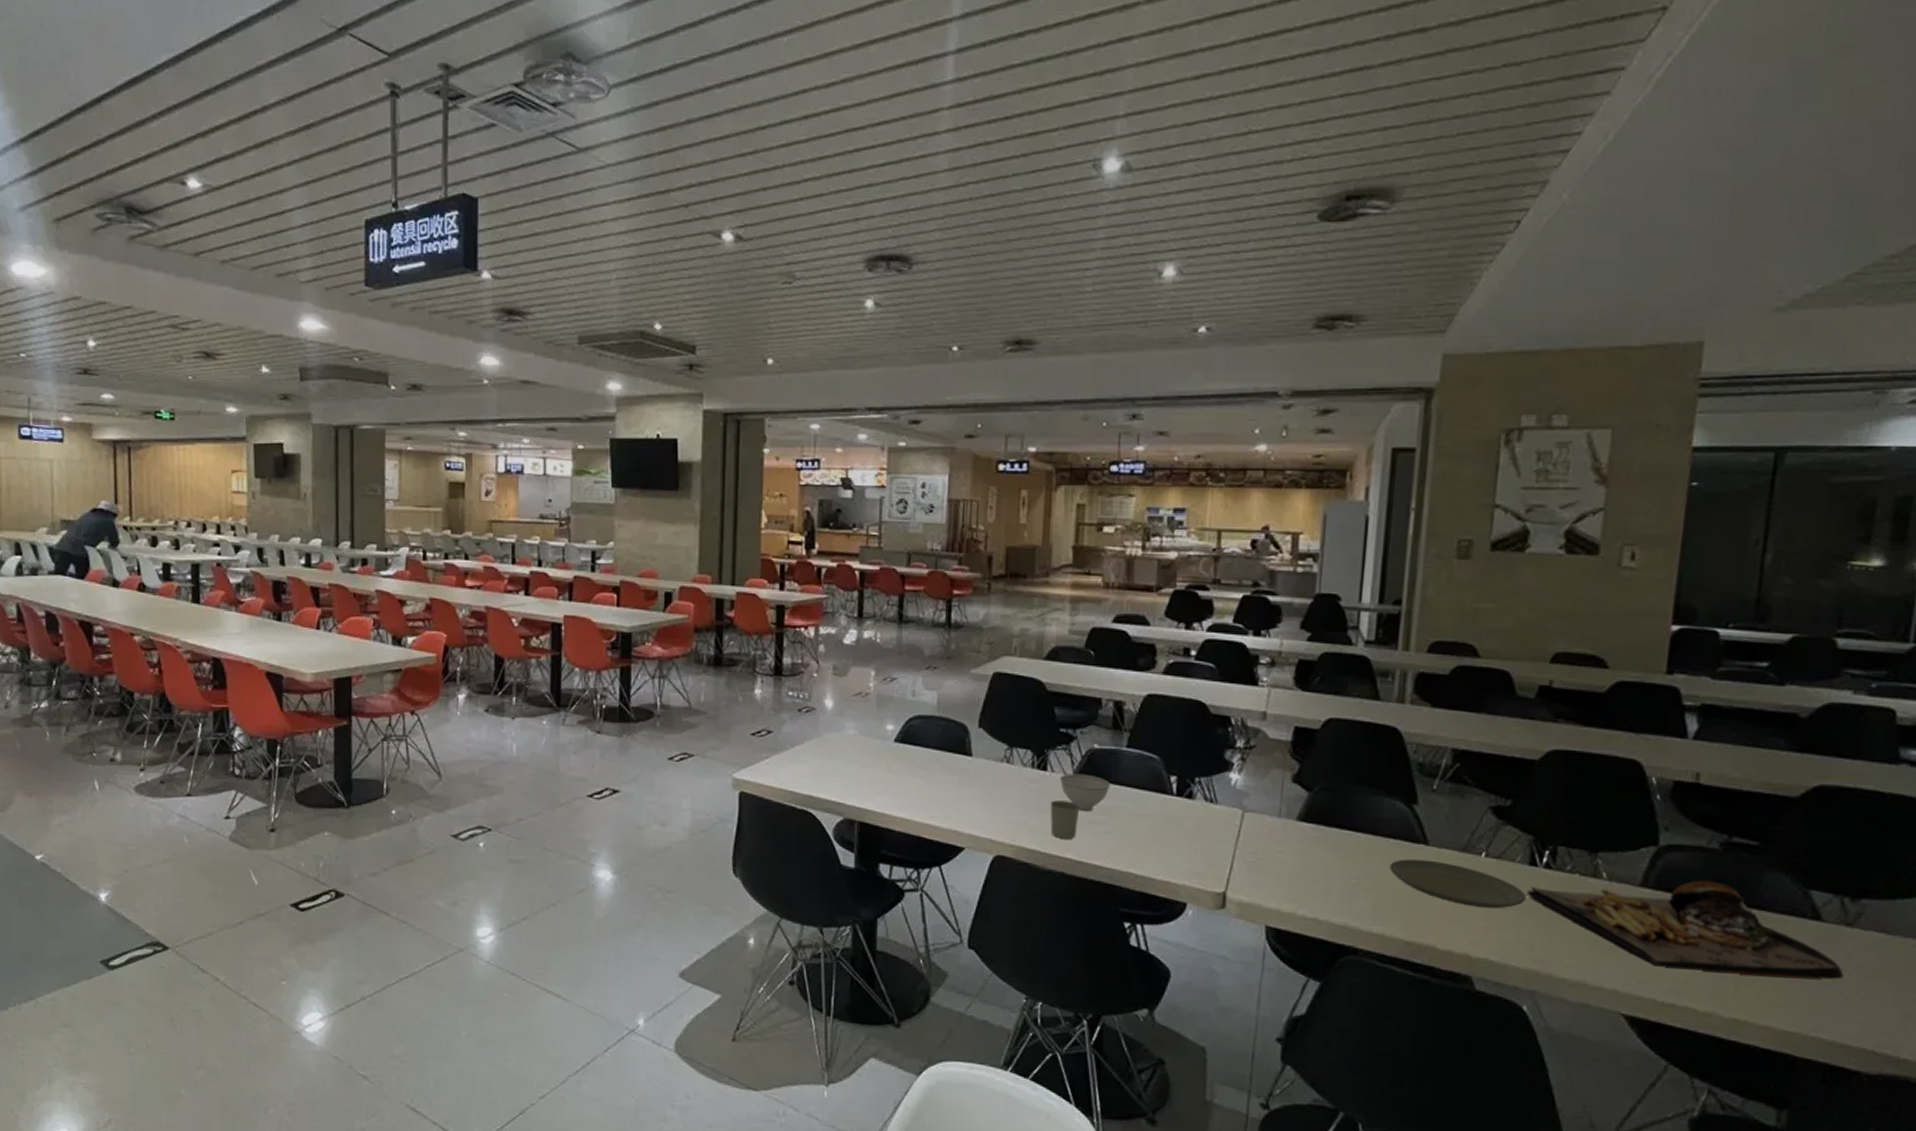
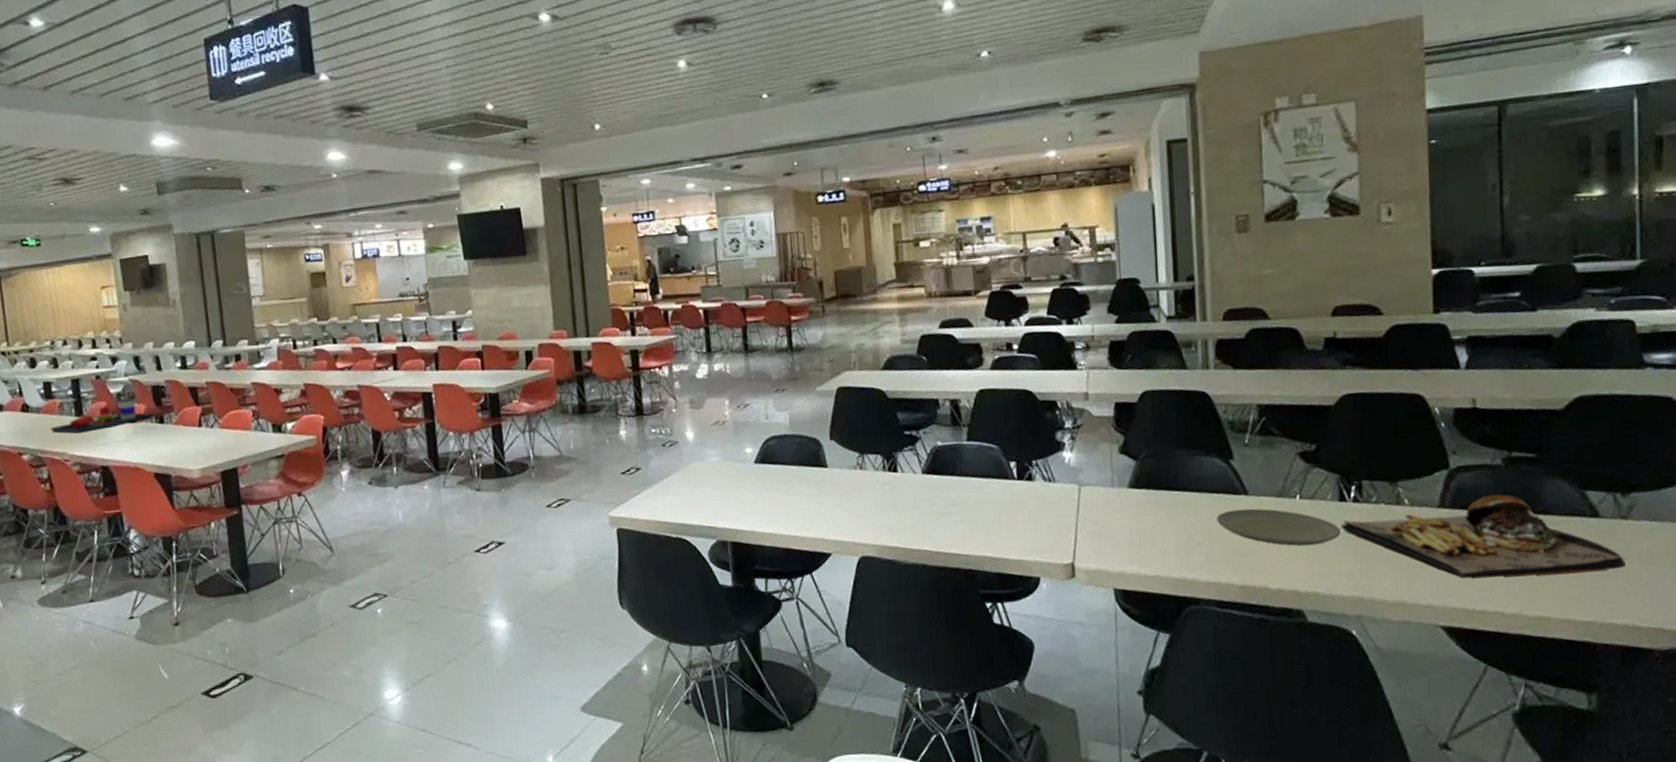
food tray: none [165,581,273,622] -> present [50,389,155,435]
cup: present [1050,800,1080,839] -> none [904,497,932,533]
bowl: present [1060,773,1111,811] -> none [910,470,957,505]

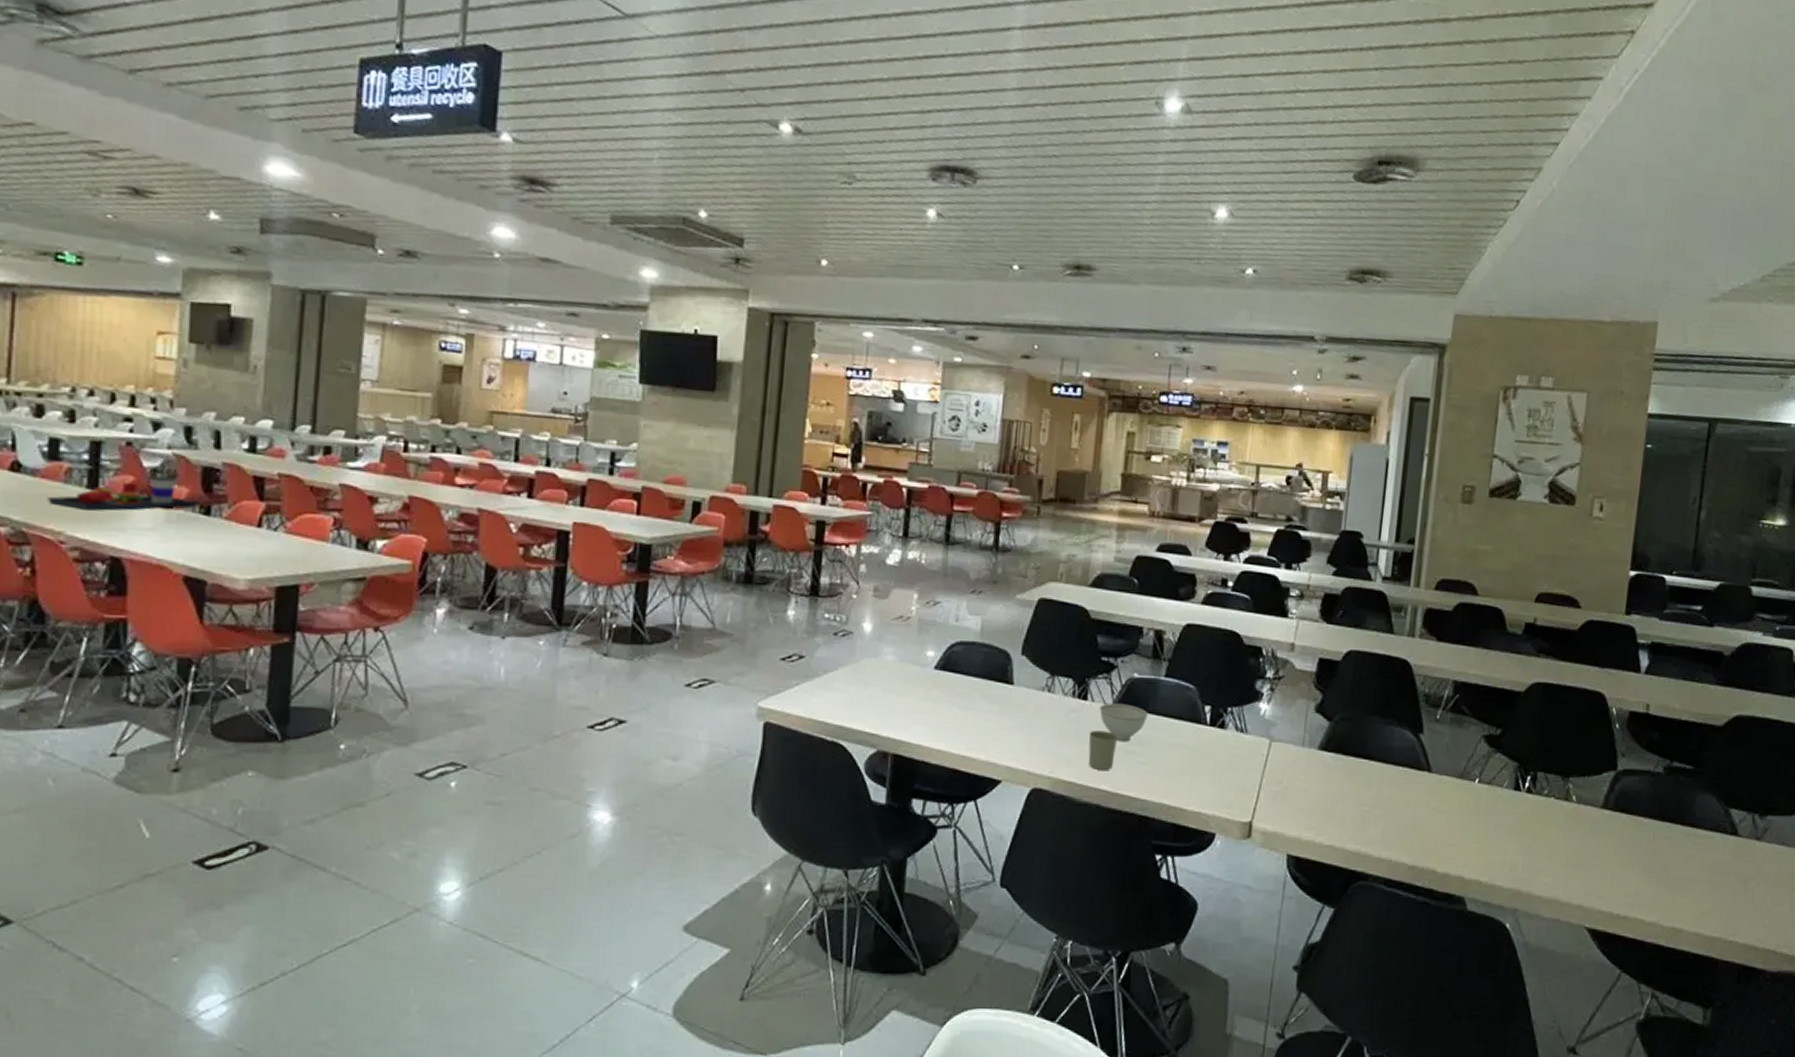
cup: none [904,497,932,533] -> present [1088,730,1118,770]
bowl: none [910,470,957,505] -> present [1099,703,1149,741]
plate: present [1216,508,1341,546] -> none [1397,786,1511,832]
food tray: present [1340,494,1626,578] -> none [1511,801,1754,888]

